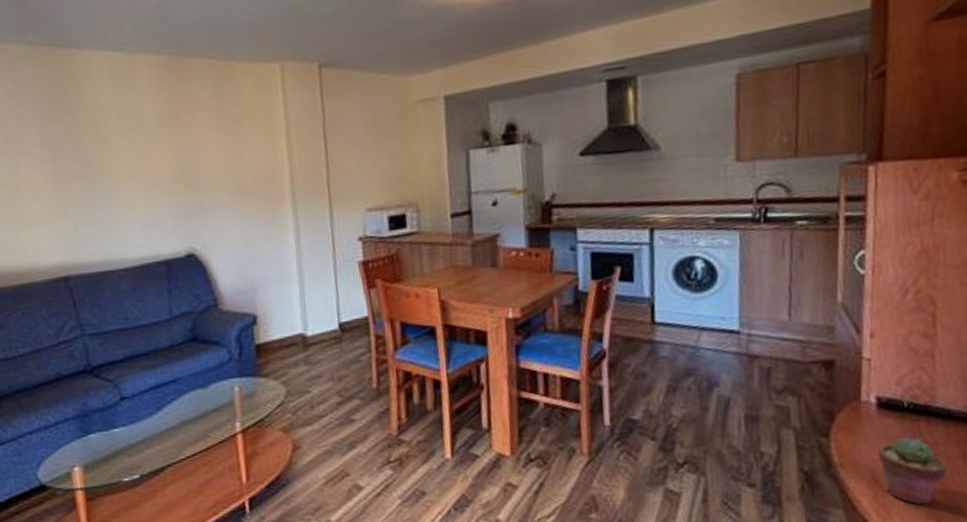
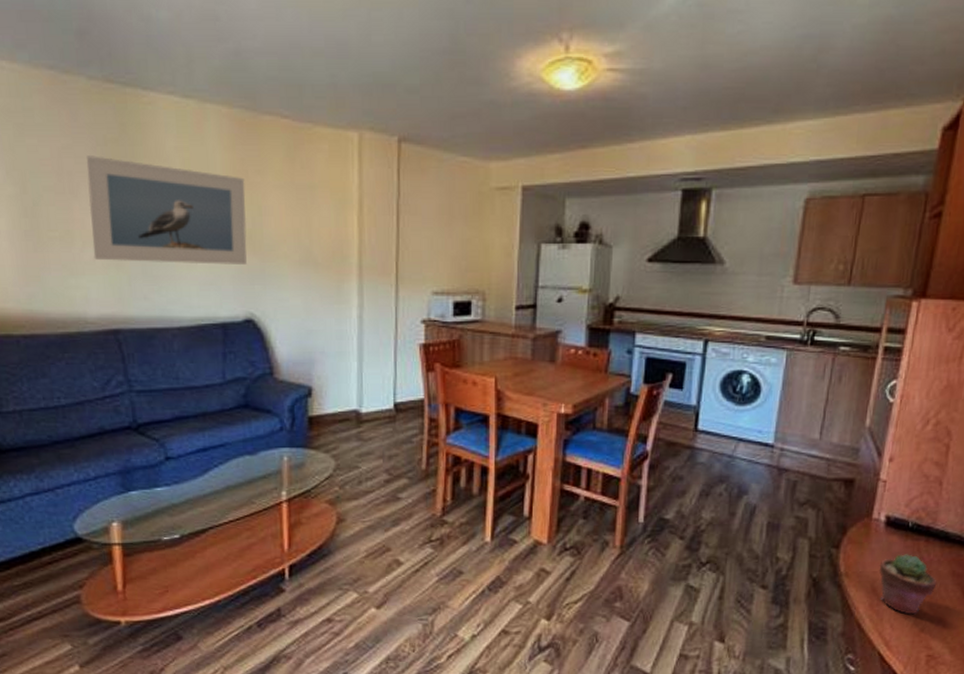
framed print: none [29,115,184,212] -> present [86,156,247,265]

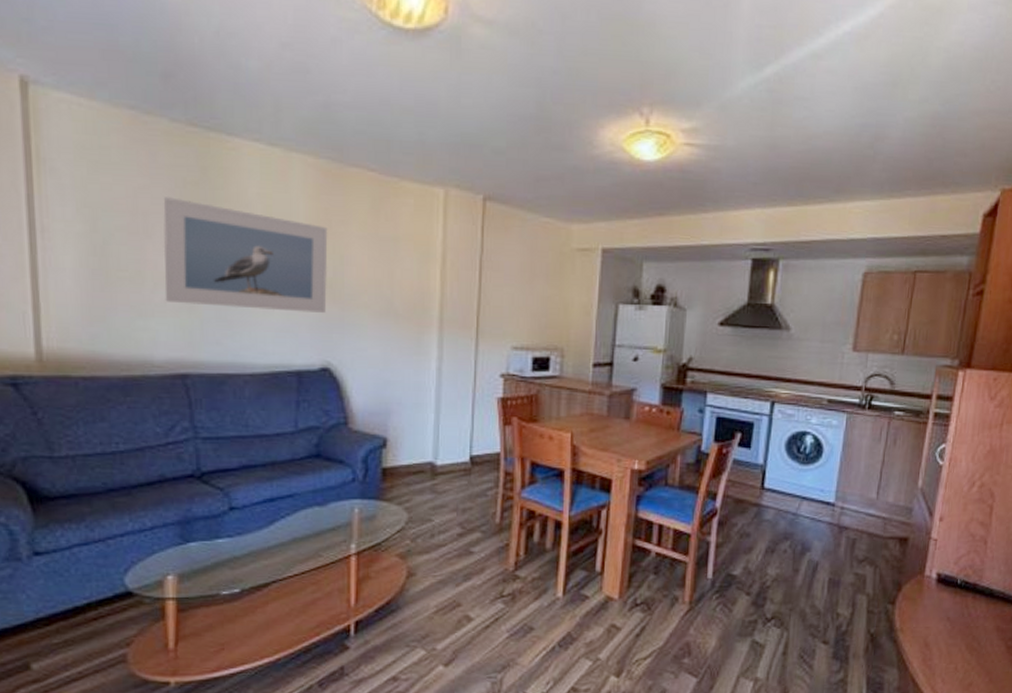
potted succulent: present [879,554,937,615] -> none [931,610,984,669]

